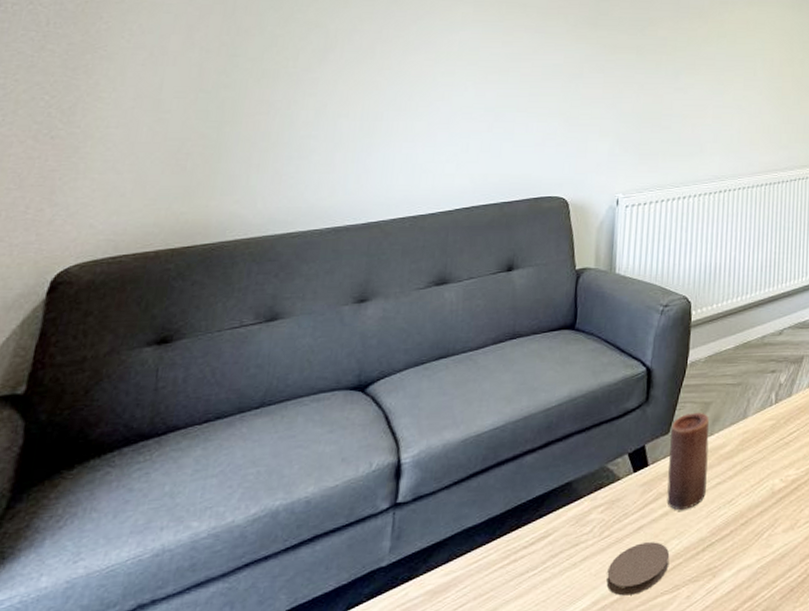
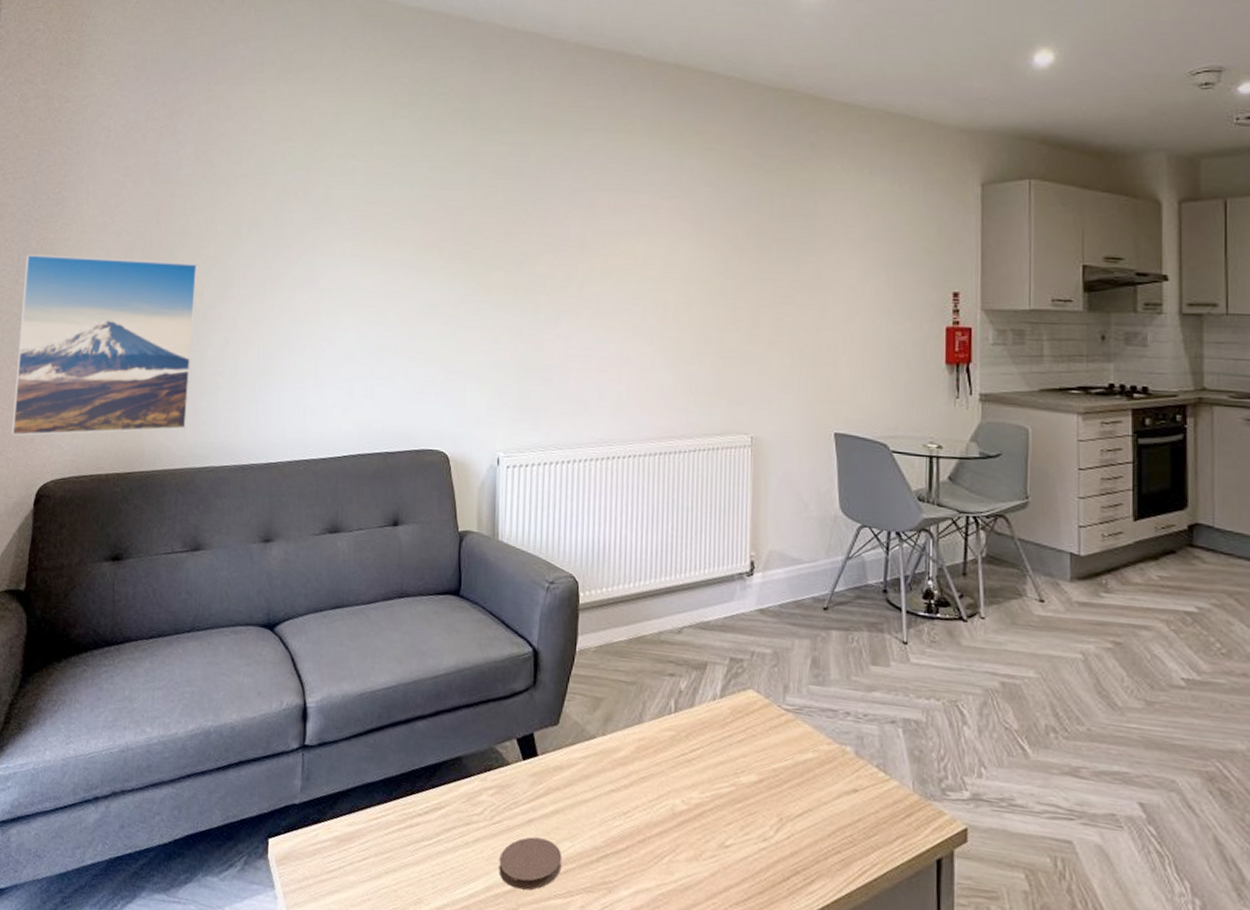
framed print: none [19,18,293,219] -> present [11,254,198,436]
candle: present [667,412,710,511] -> none [557,706,602,812]

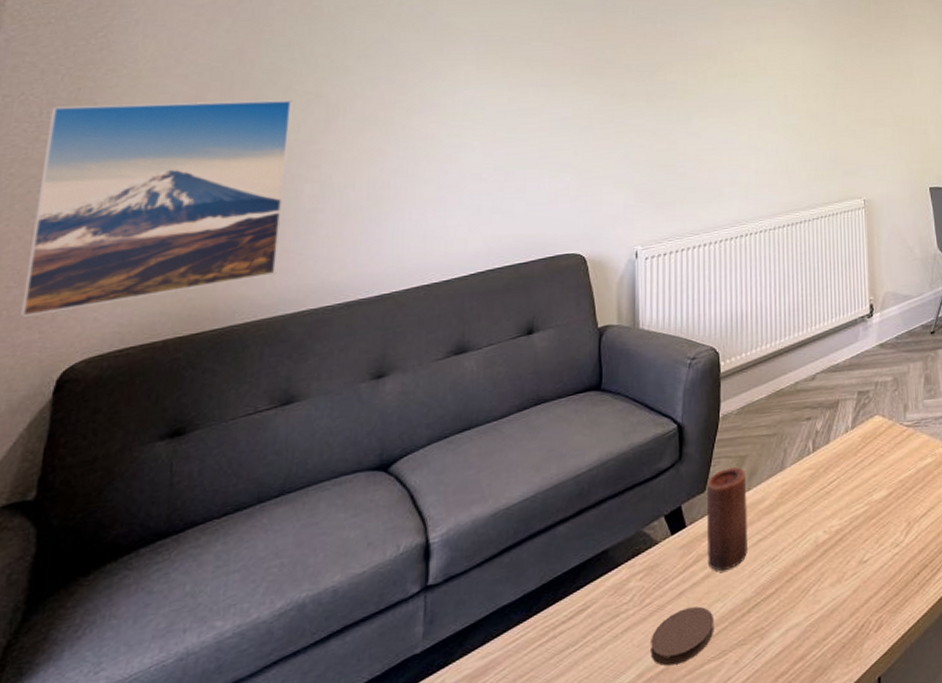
candle: none [557,706,602,812] -> present [707,466,747,572]

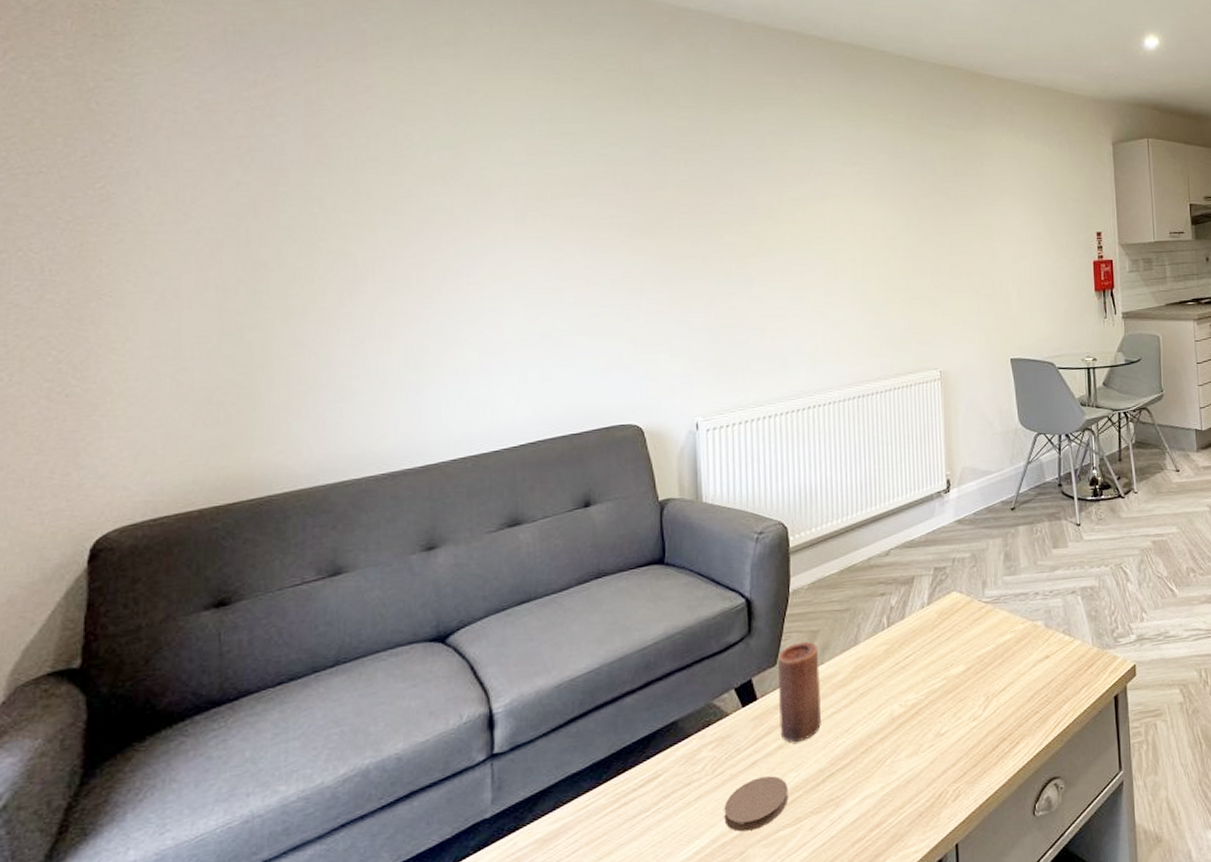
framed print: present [20,99,293,318] -> none [44,258,316,486]

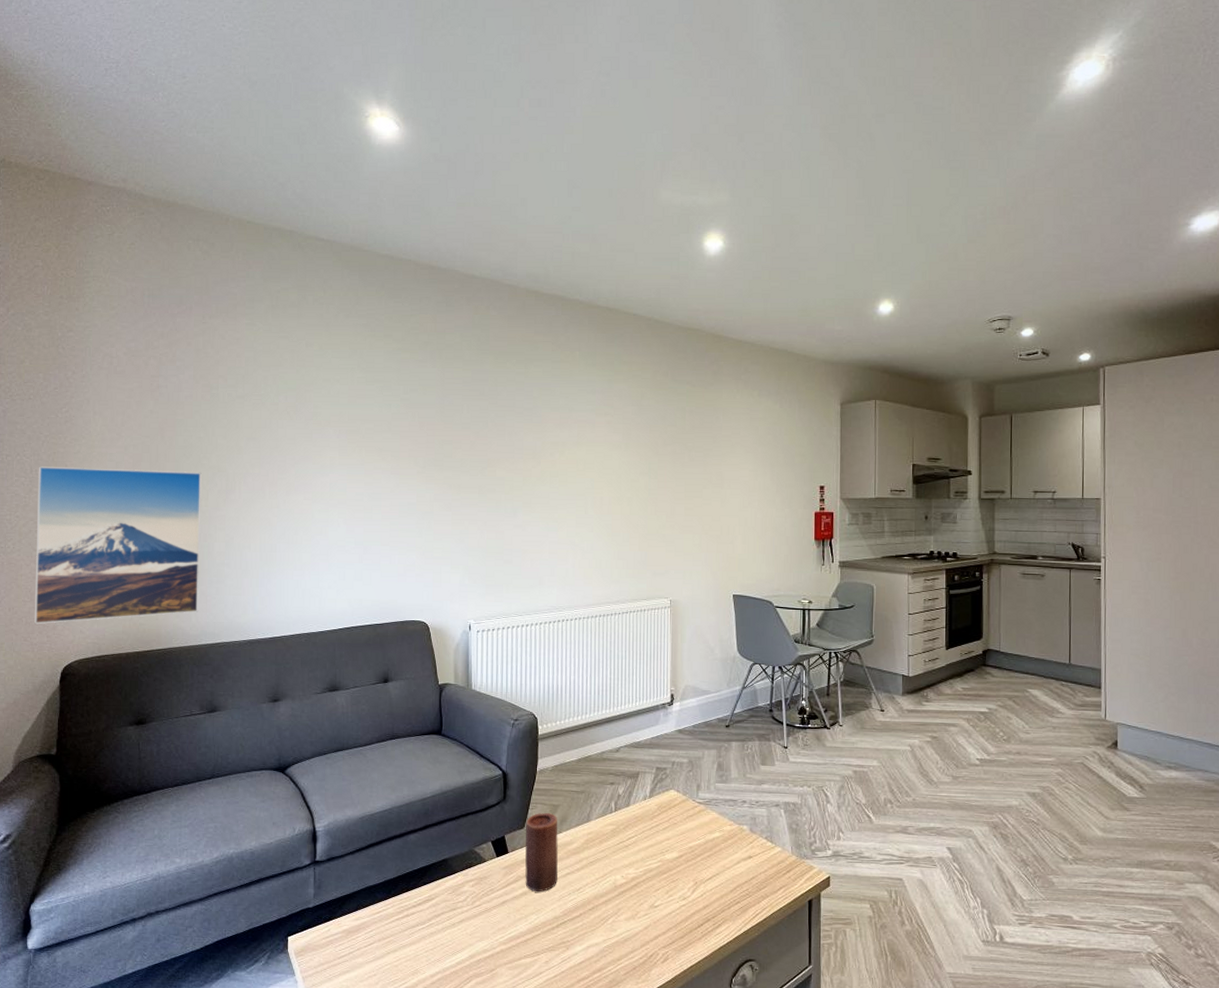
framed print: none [44,258,316,486] -> present [34,466,202,625]
coaster: present [724,776,789,832] -> none [480,914,530,954]

